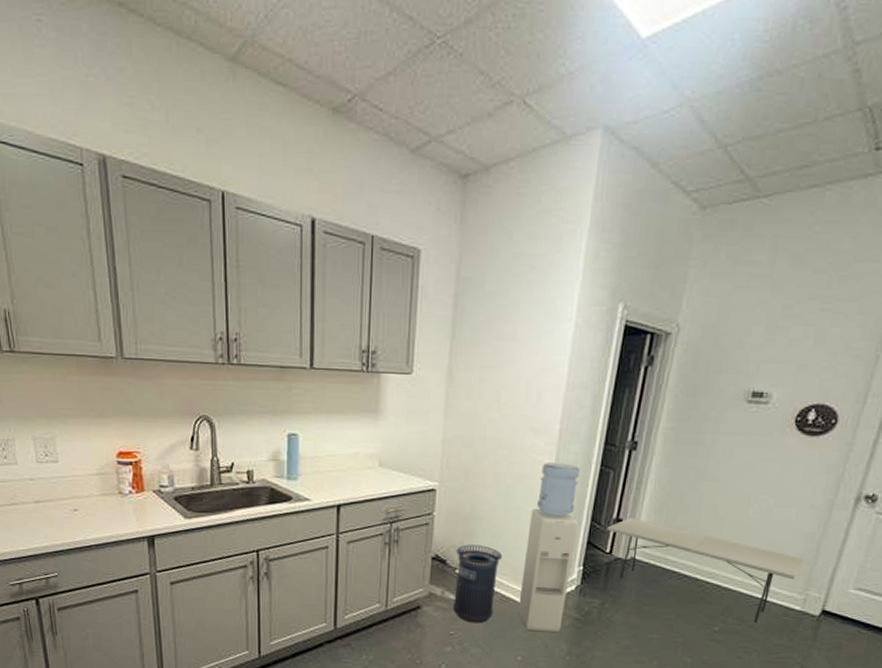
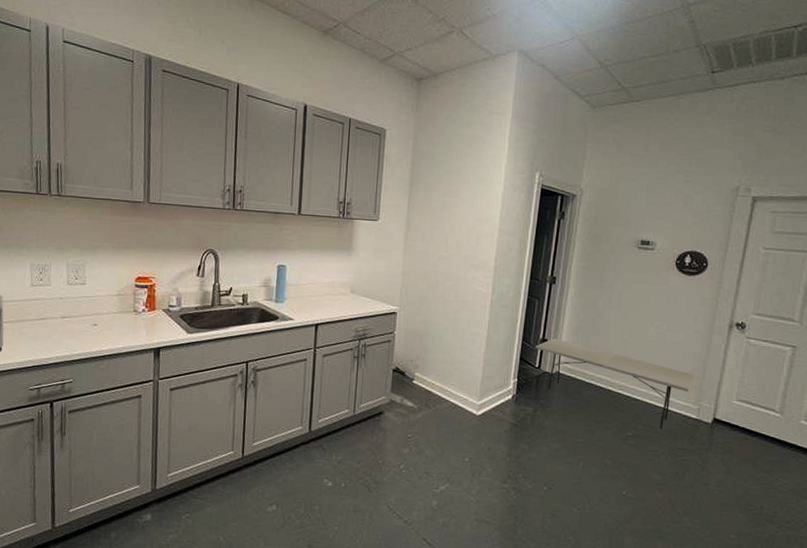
recycling bin: present [453,544,503,624] -> none [410,359,452,428]
water cooler: present [518,461,580,633] -> none [465,291,512,437]

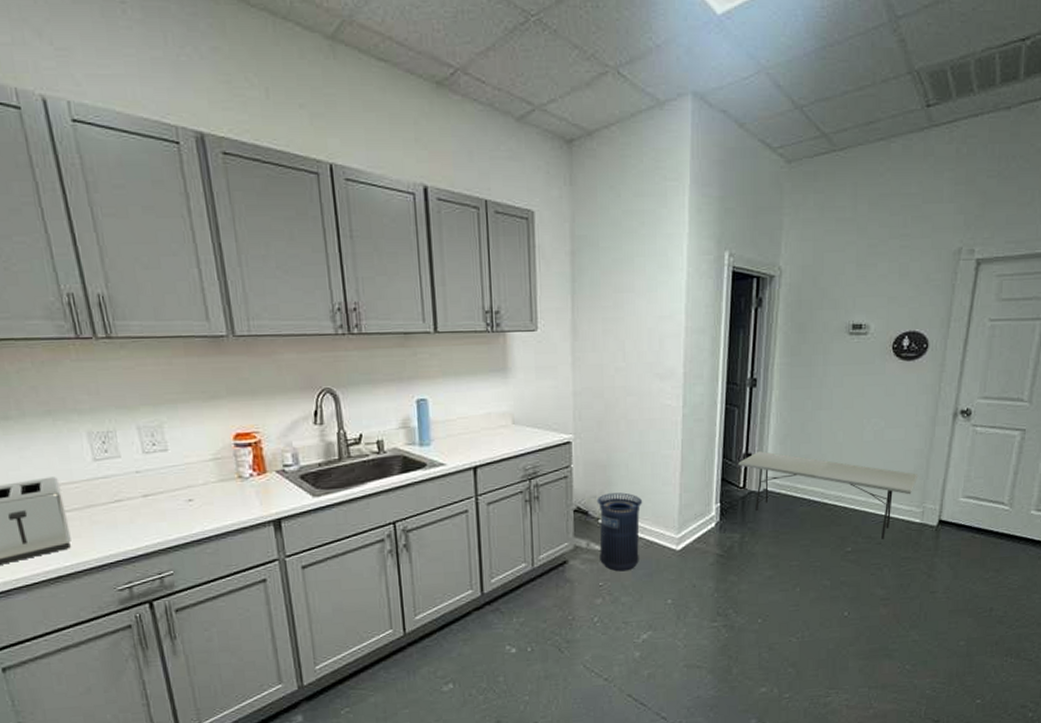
recycling bin: none [410,359,452,428] -> present [596,492,643,572]

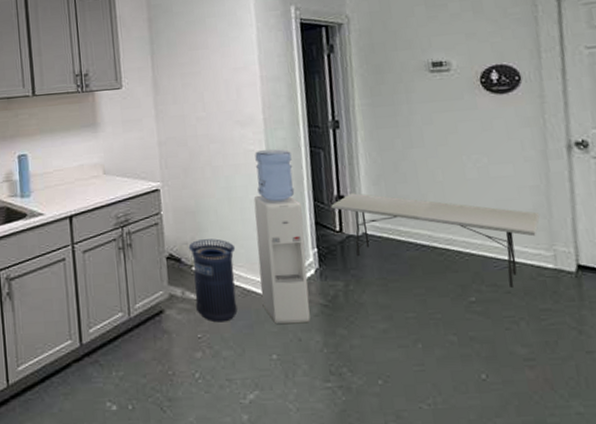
water cooler: none [663,404,710,573] -> present [253,148,311,325]

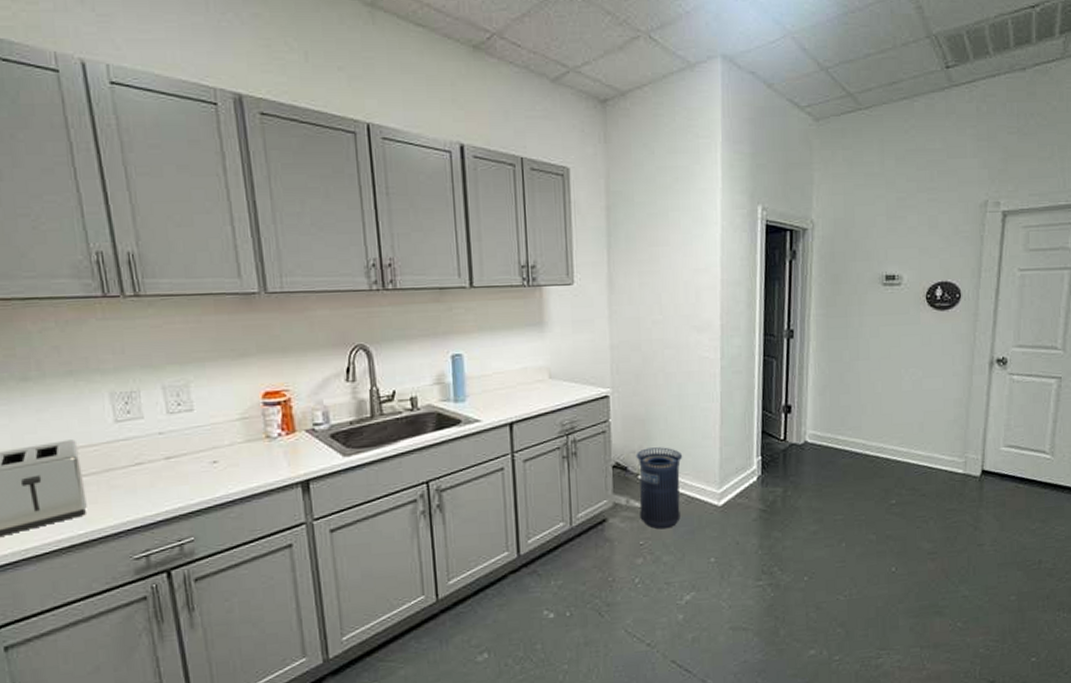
water cooler: present [253,148,311,325] -> none [704,356,751,530]
folding table: present [331,193,540,288] -> none [778,403,959,491]

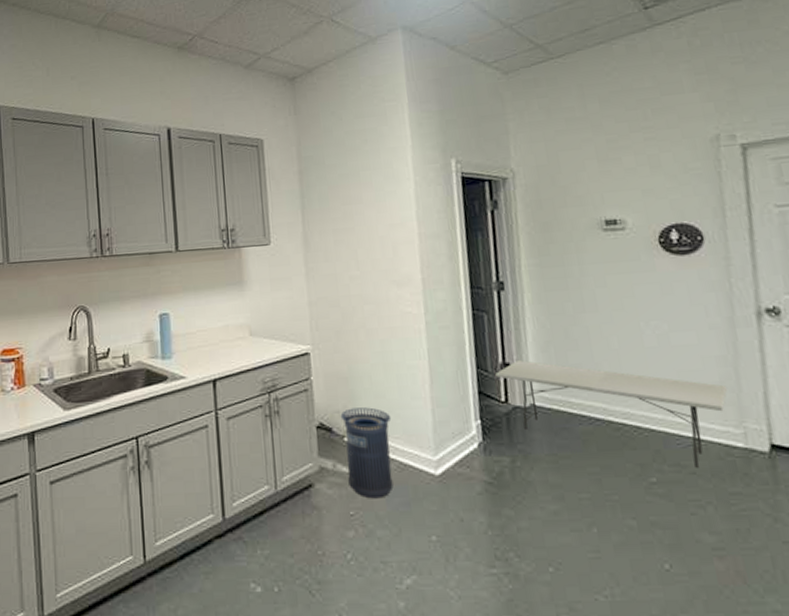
folding table: none [778,403,959,491] -> present [495,360,728,468]

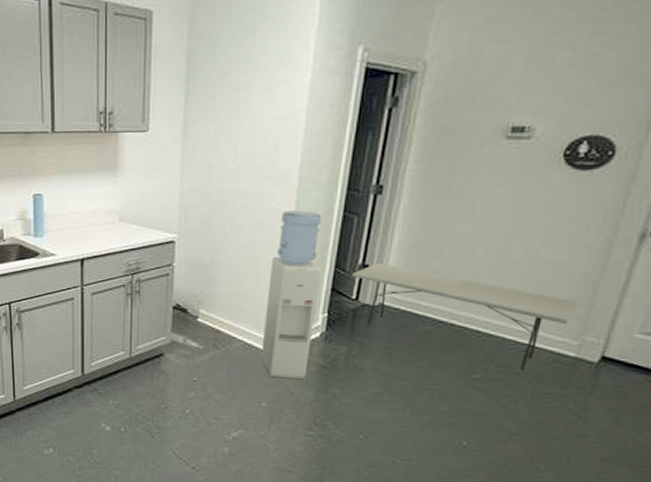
recycling bin: present [340,407,394,499] -> none [196,294,244,370]
water cooler: none [411,311,474,503] -> present [261,209,322,380]

